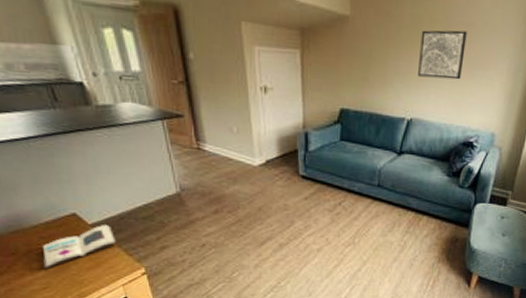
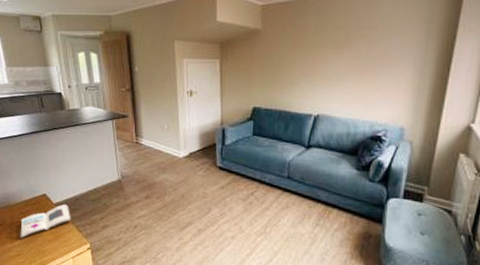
wall art: present [418,30,467,80] -> none [323,34,369,78]

